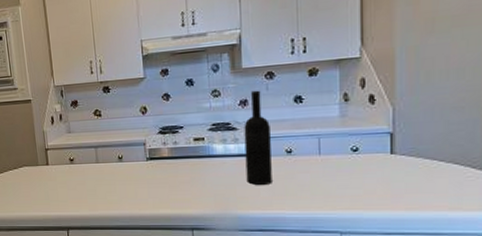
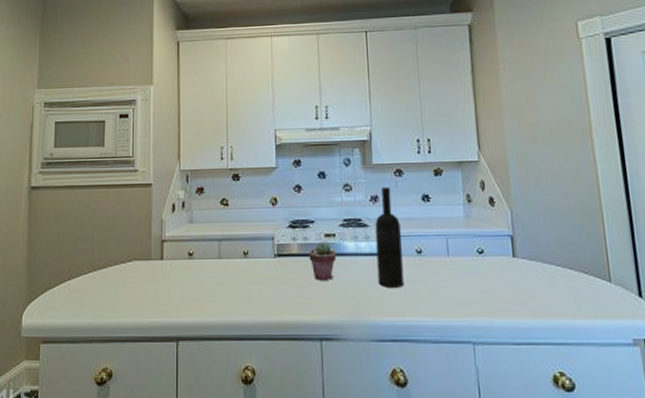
potted succulent: none [179,145,206,180] -> present [309,241,337,280]

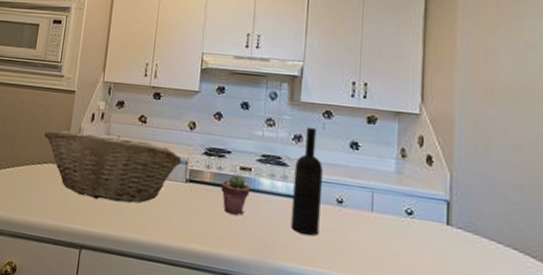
fruit basket: none [124,222,268,288] -> present [44,129,182,204]

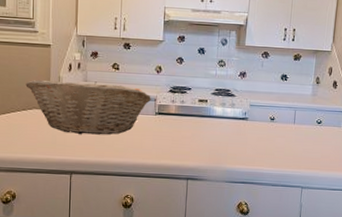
potted succulent: present [220,173,250,216] -> none [184,105,207,136]
wine bottle: present [291,127,323,236] -> none [237,65,261,145]

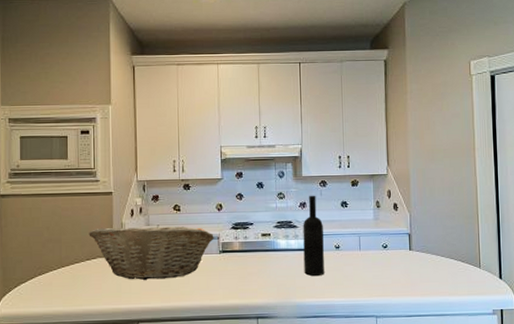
wine bottle: none [237,65,261,145] -> present [303,195,324,276]

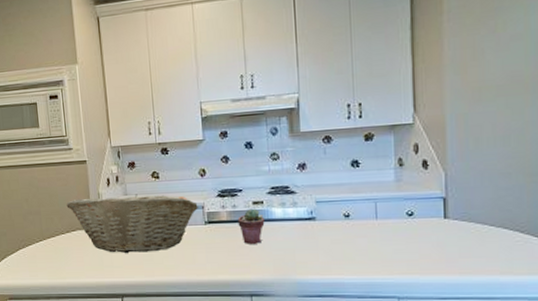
potted succulent: none [248,240,271,271] -> present [237,208,265,244]
wine bottle: present [303,195,324,276] -> none [302,154,331,249]

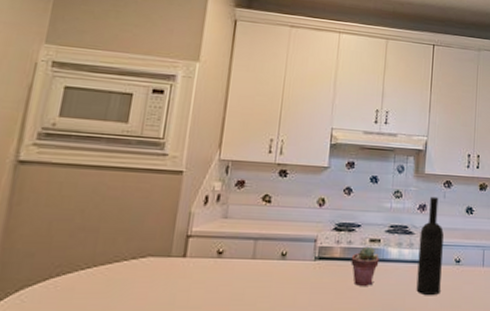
fruit basket: present [66,194,198,253] -> none [141,216,310,290]
wine bottle: none [302,154,331,249] -> present [416,196,444,295]

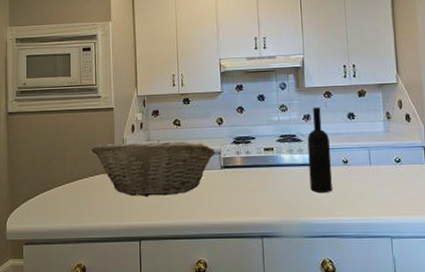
fruit basket: none [141,216,310,290] -> present [91,140,215,196]
potted succulent: present [350,246,379,286] -> none [250,154,275,188]

